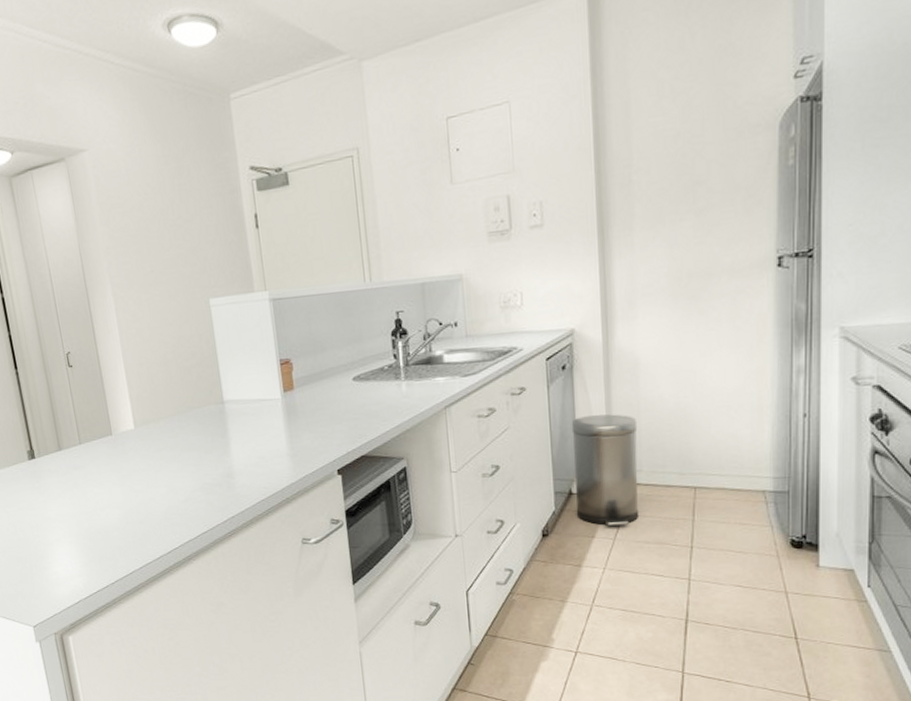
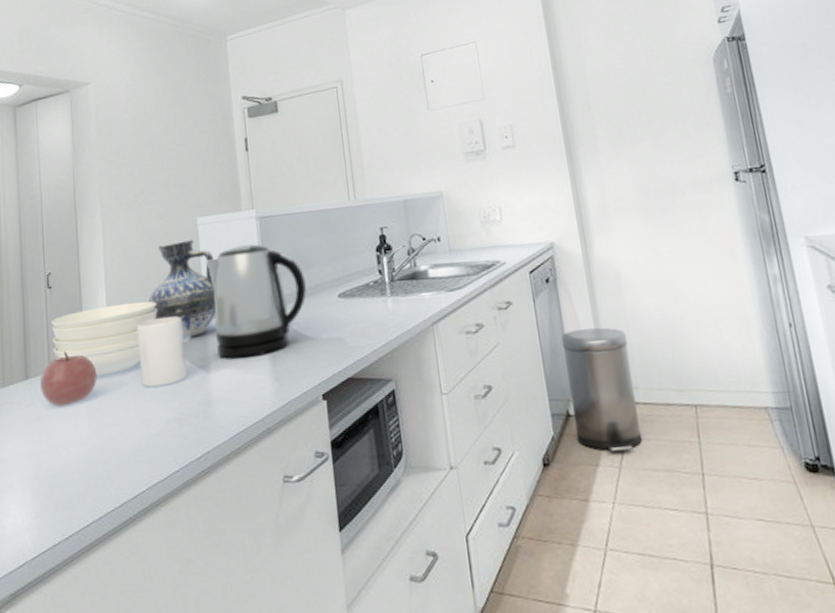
fruit: none [72,426,126,476] -> present [39,351,98,408]
bowl: none [75,381,178,449] -> present [50,301,158,376]
mug: none [157,396,210,460] -> present [136,316,188,388]
ceramic jug: none [166,320,234,416] -> present [147,238,216,338]
kettle: none [221,326,322,436] -> present [206,243,307,359]

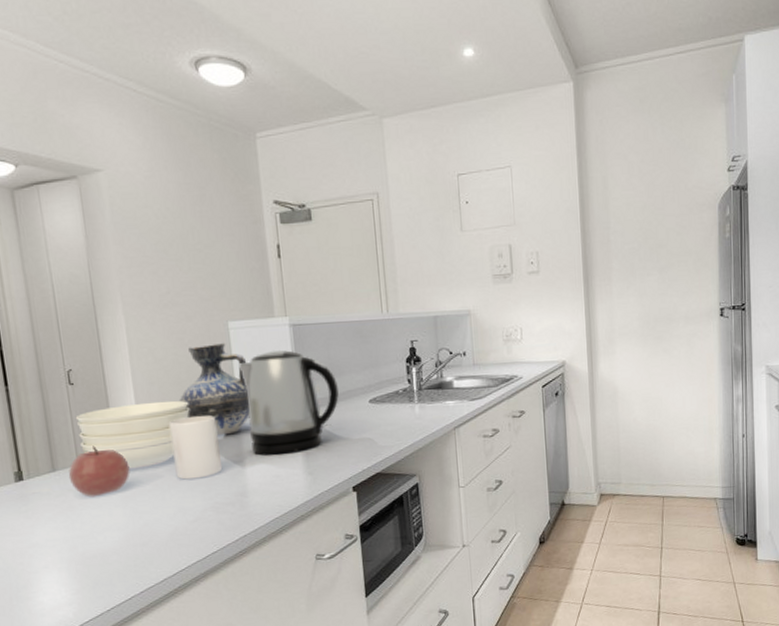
pedal bin: present [561,327,642,452] -> none [563,434,619,532]

